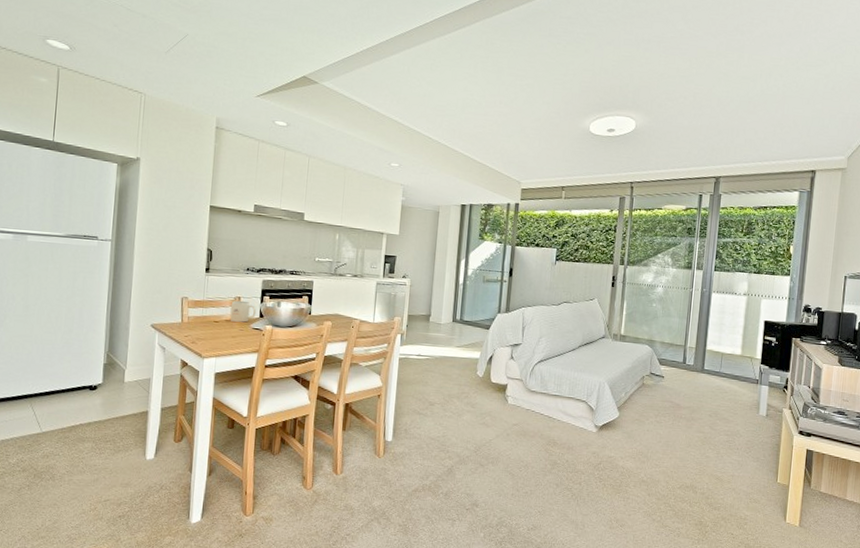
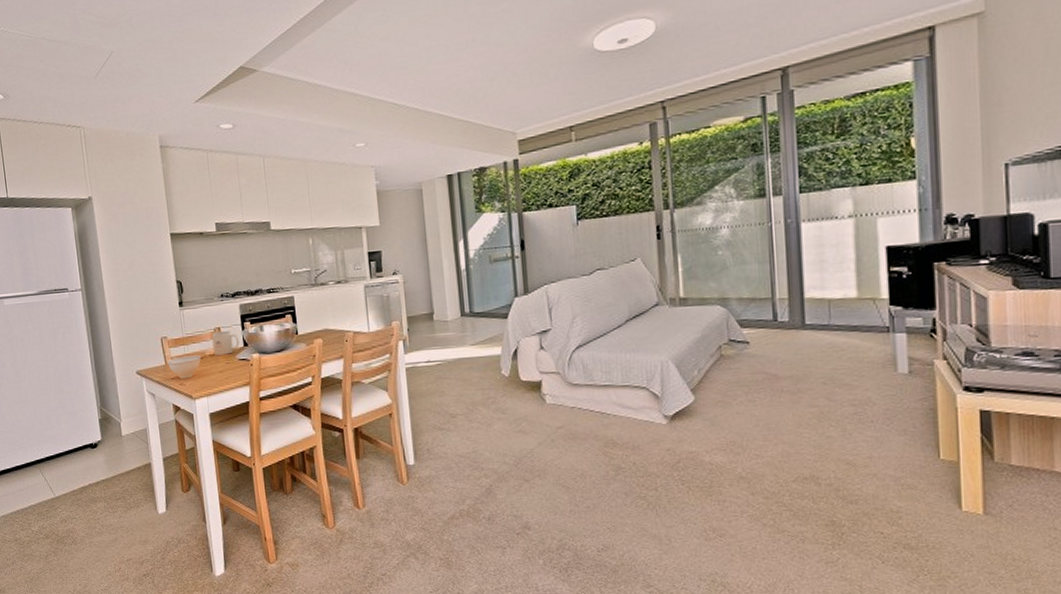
bowl: none [182,317,217,339] -> present [166,355,201,379]

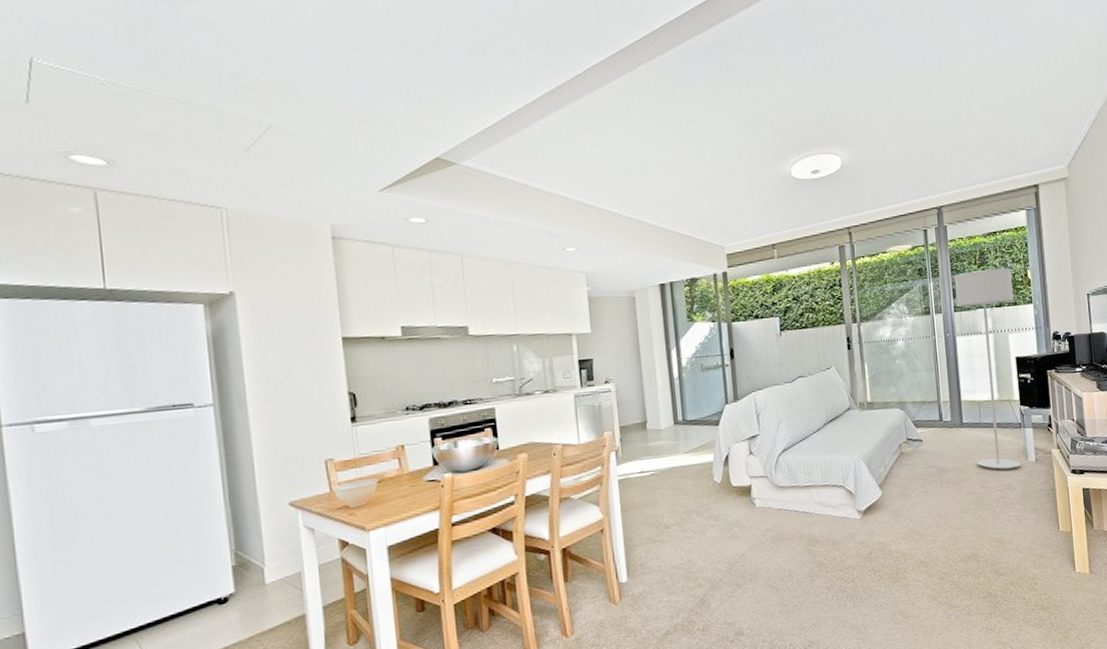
mug: present [211,330,240,355] -> none [392,448,428,478]
floor lamp: none [801,135,887,381] -> present [954,267,1021,470]

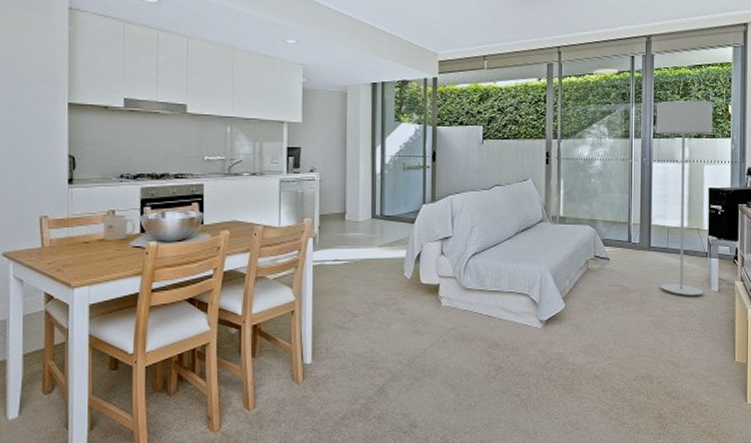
bowl: present [331,478,379,508] -> none [43,239,87,264]
mug: none [392,448,428,478] -> present [103,214,136,241]

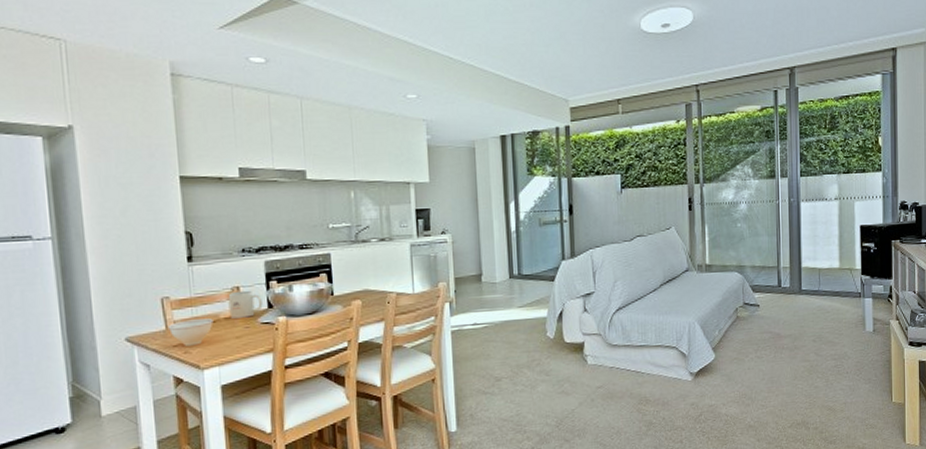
bowl: none [43,239,87,264] -> present [167,318,214,346]
floor lamp: present [656,100,712,296] -> none [802,133,862,339]

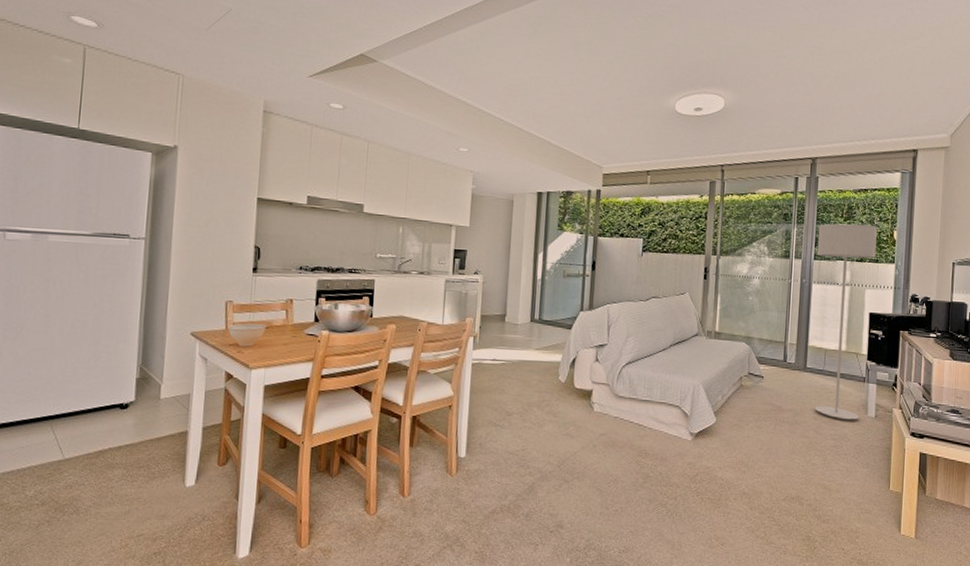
mug: present [228,290,263,319] -> none [280,303,311,328]
floor lamp: none [802,133,862,339] -> present [814,223,877,420]

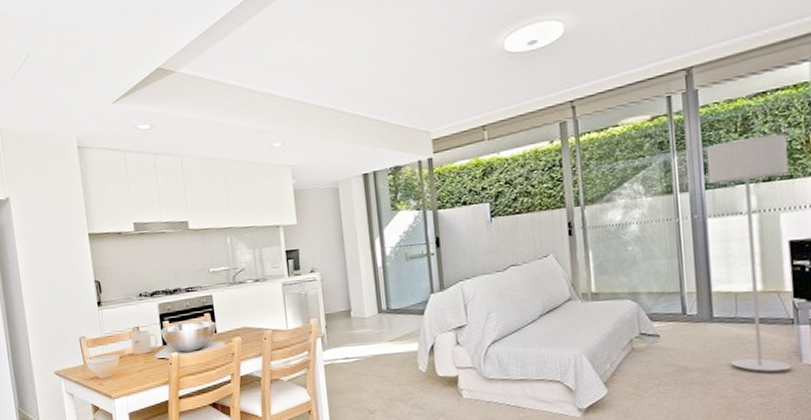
mug: none [280,303,311,328] -> present [130,329,158,355]

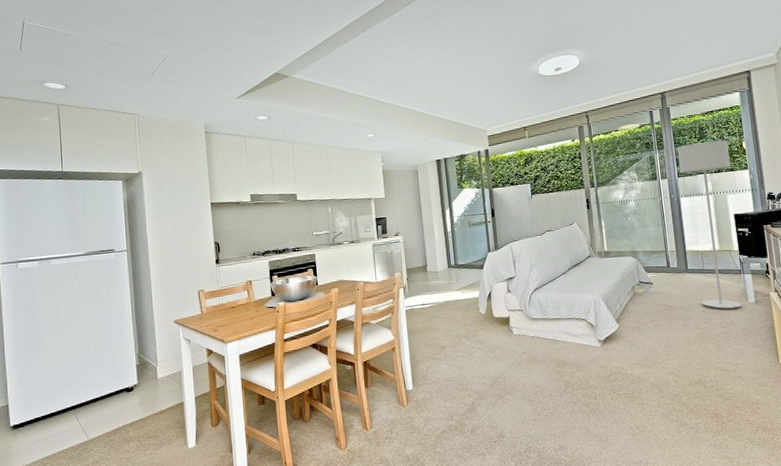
bowl: present [85,355,120,379] -> none [202,305,234,326]
mug: present [130,329,158,355] -> none [243,283,268,305]

